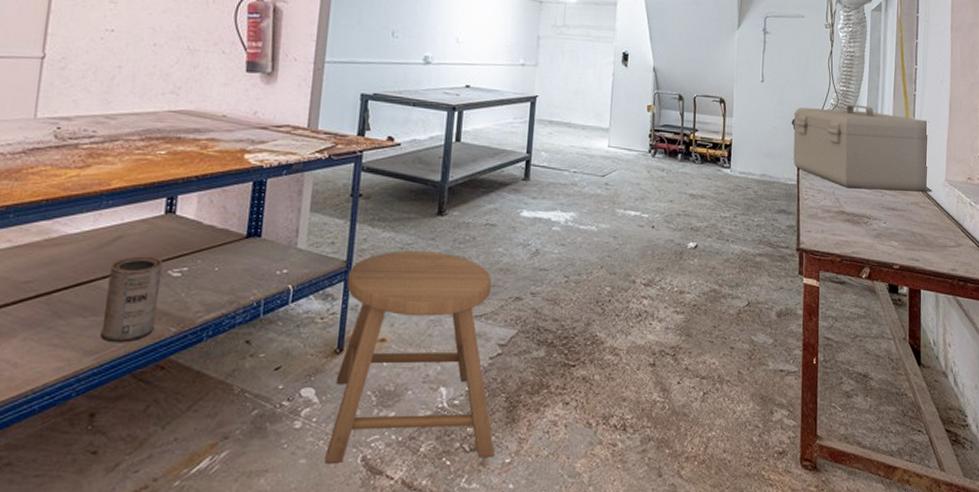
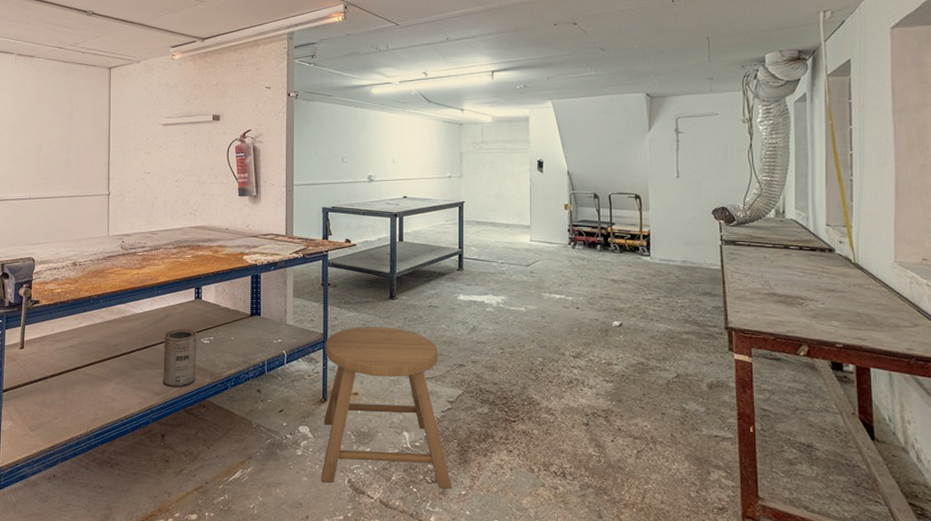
tool box: present [793,104,933,192] -> none [714,193,879,274]

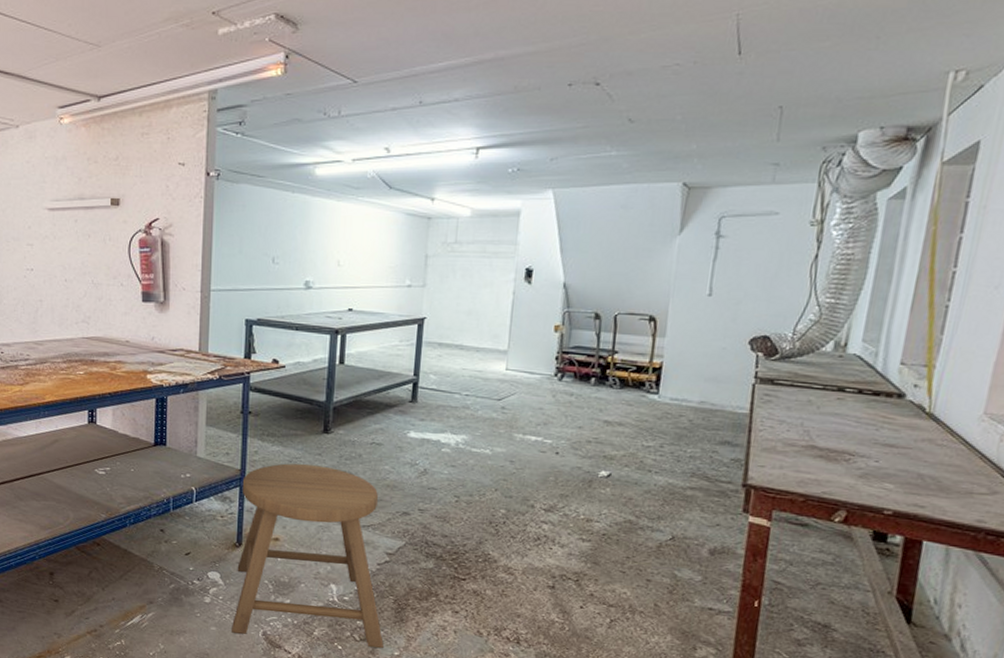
paint can: present [163,328,197,388] -> none [51,456,91,523]

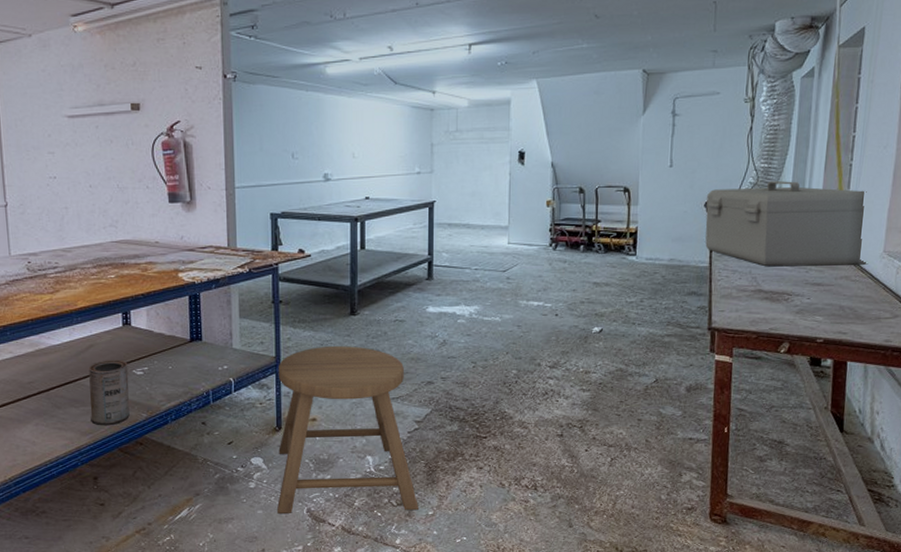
paint can: none [51,456,91,523] -> present [88,359,130,426]
tool box: none [746,320,967,427] -> present [705,181,867,267]

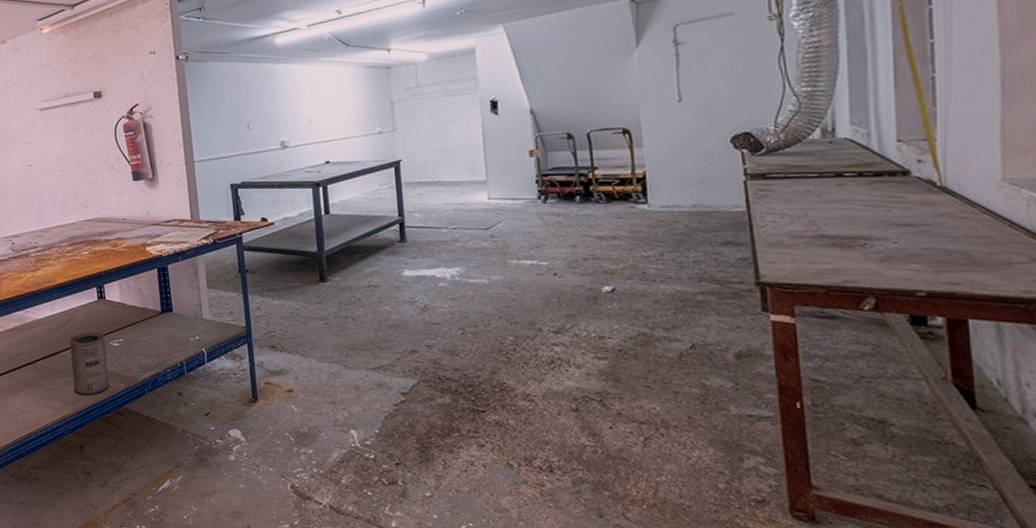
stool: present [277,346,418,514] -> none [249,314,414,490]
tool box: present [705,181,867,267] -> none [733,103,979,208]

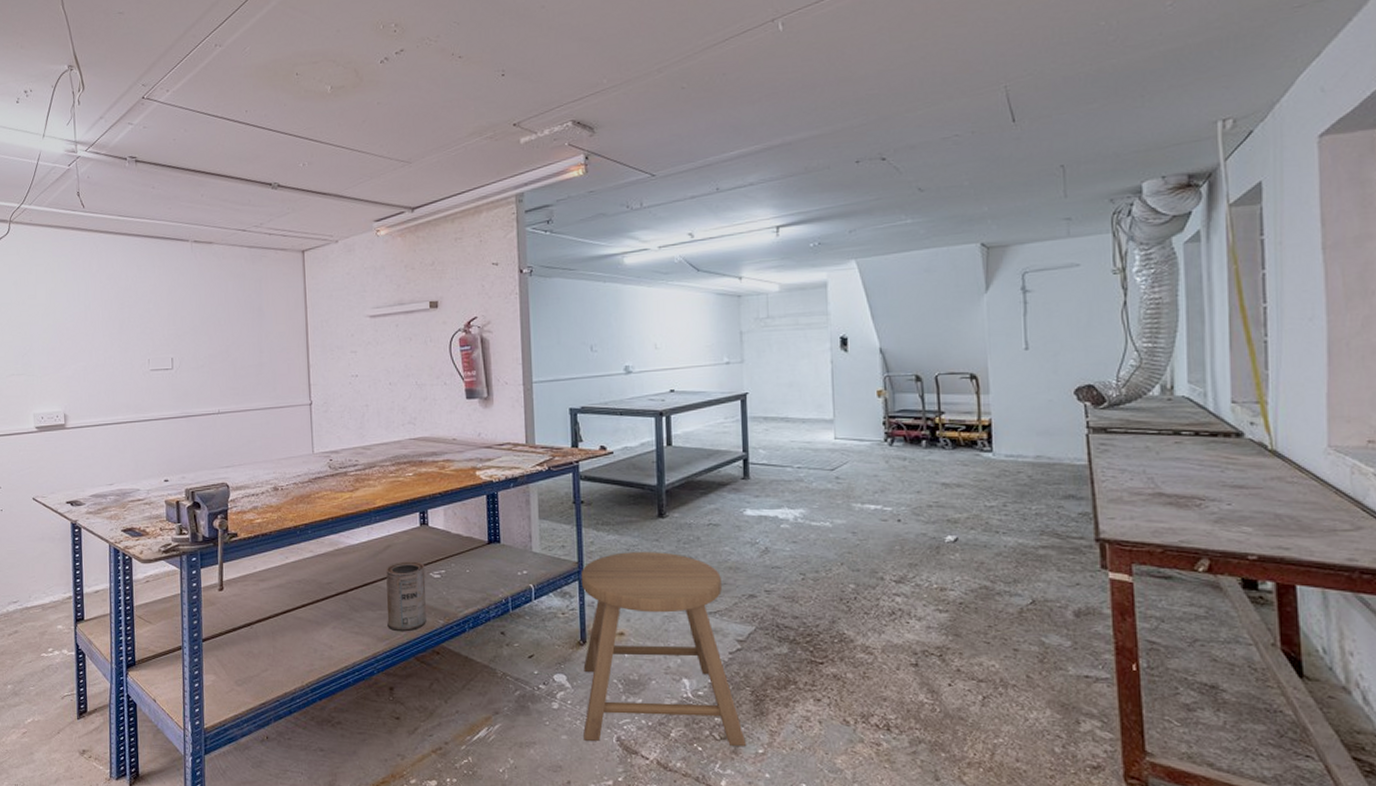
stool: none [249,314,414,490] -> present [581,552,746,746]

